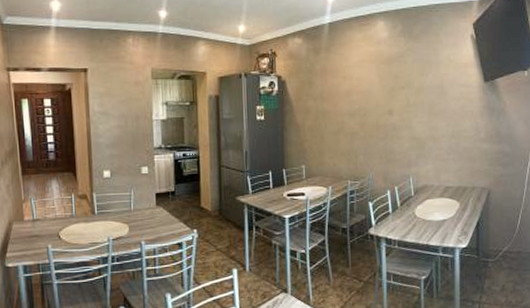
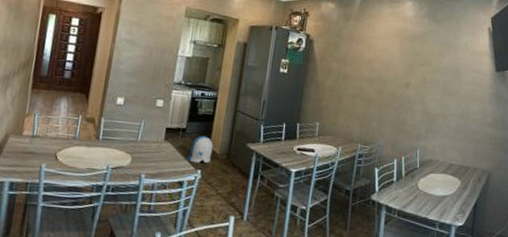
sun visor: none [182,195,205,223] -> present [188,135,214,163]

